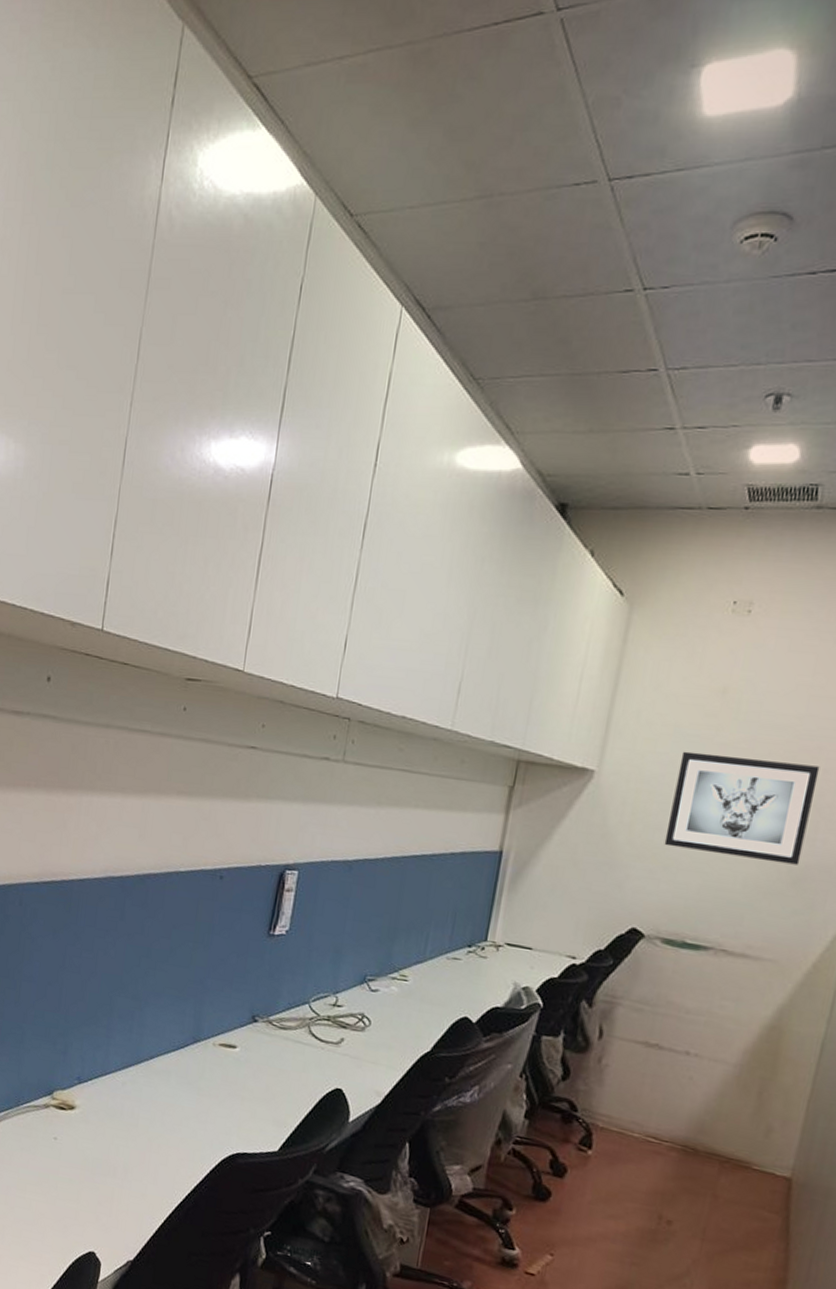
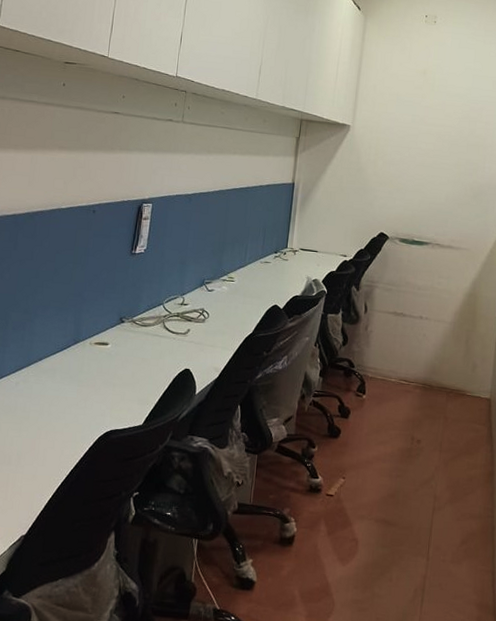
wall art: present [664,751,820,865] -> none [396,111,483,185]

